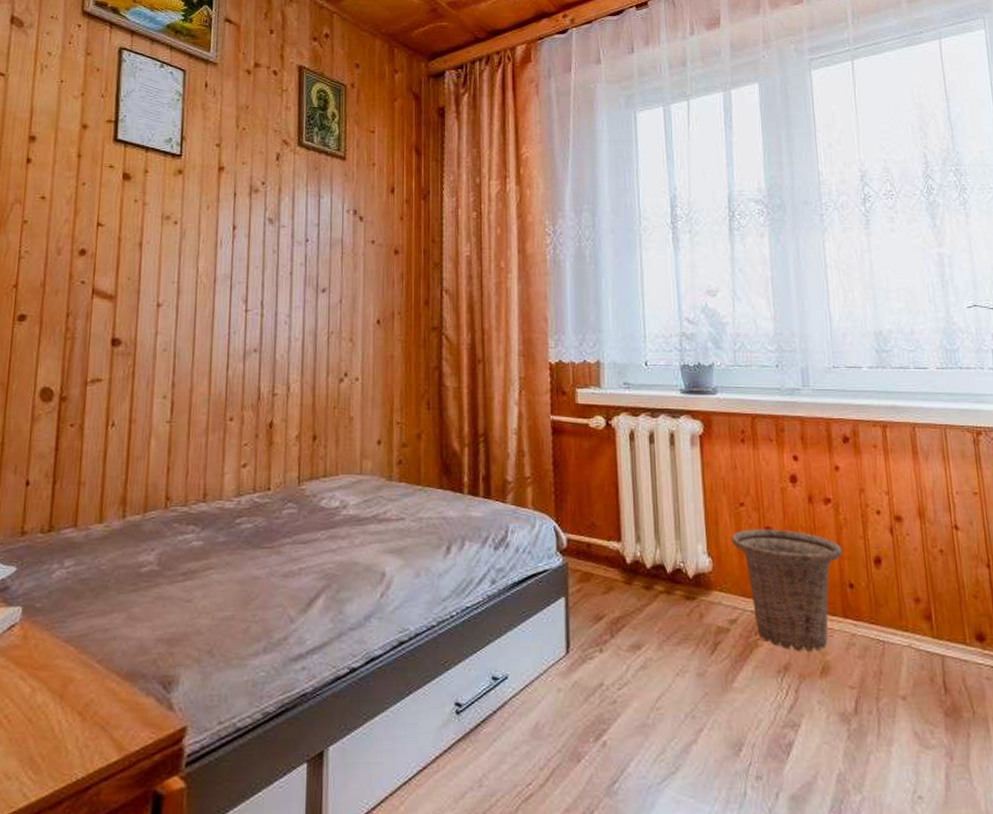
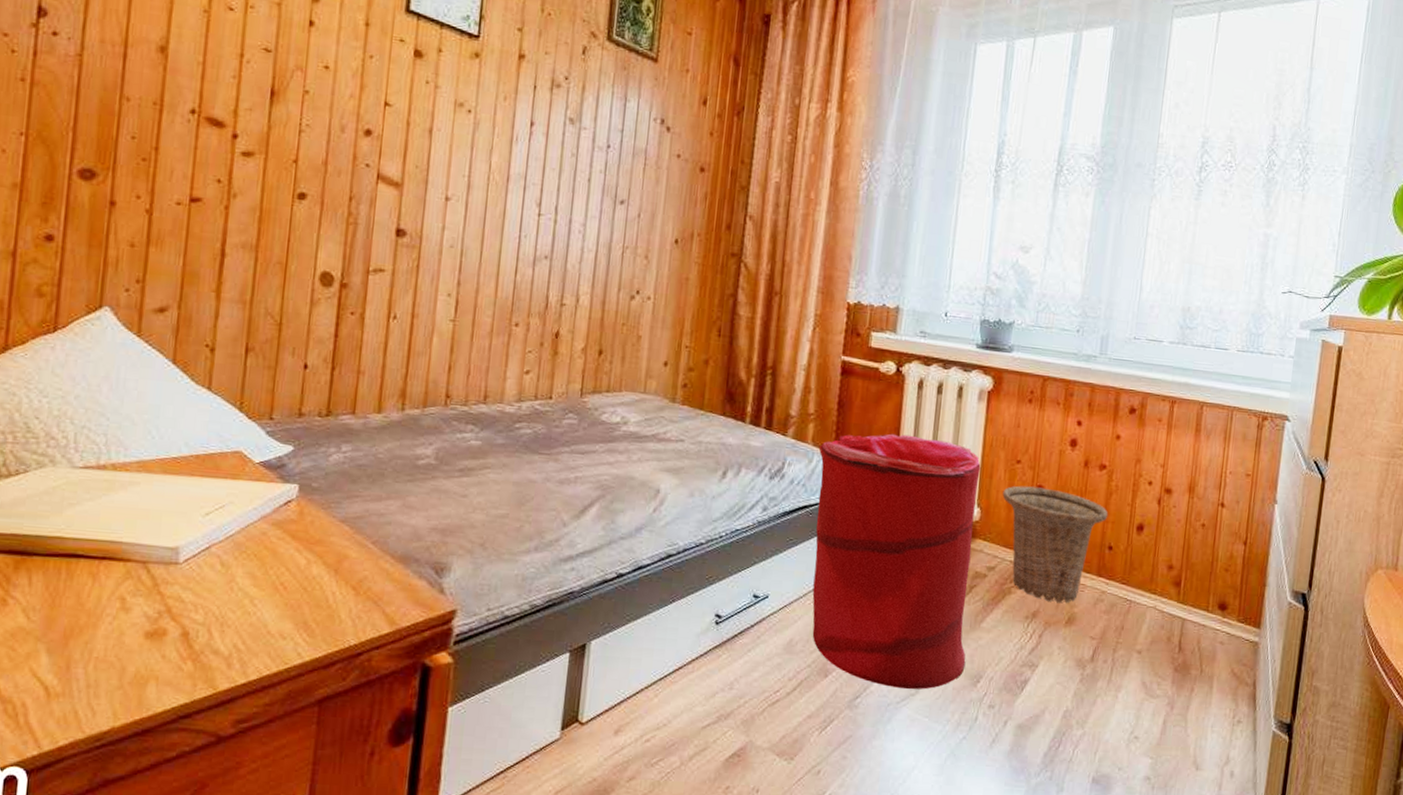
laundry hamper: none [539,488,724,767] -> present [812,433,981,690]

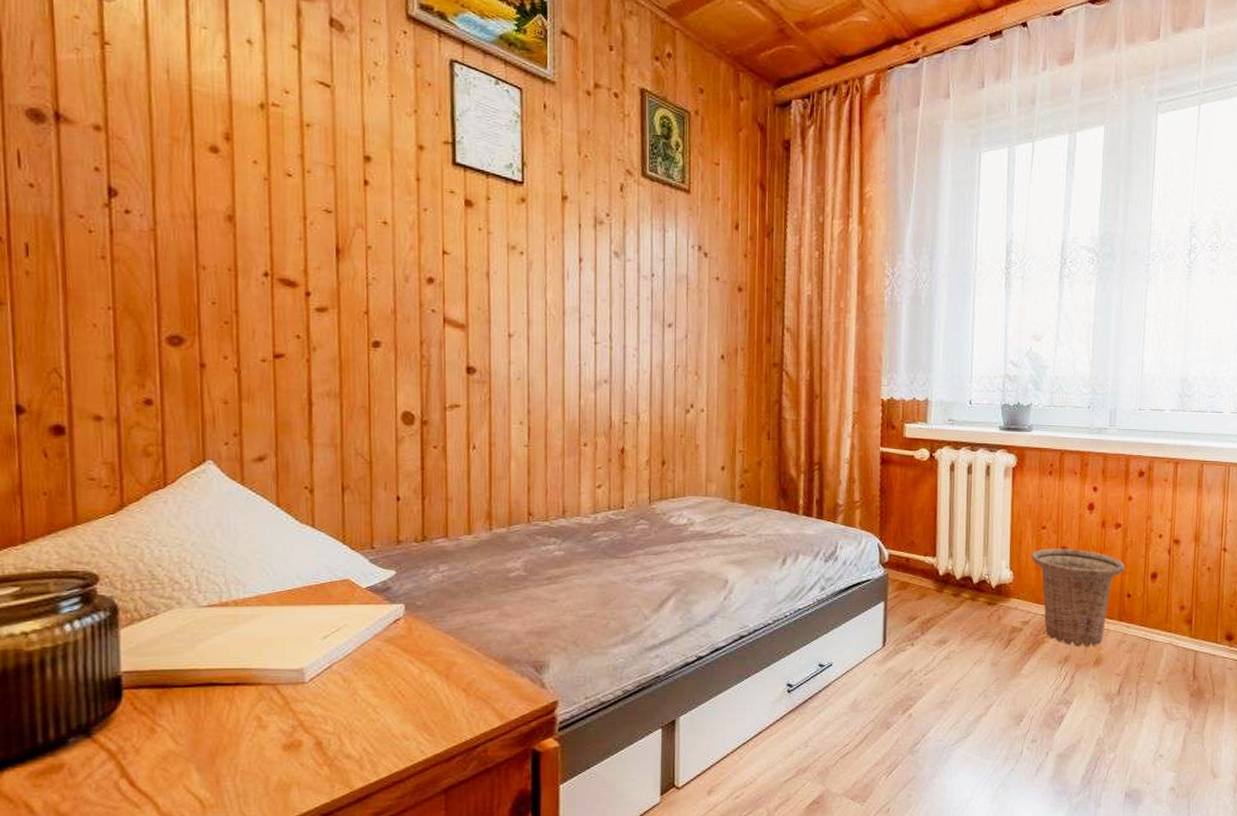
laundry hamper: present [812,433,981,690] -> none [866,512,1011,733]

